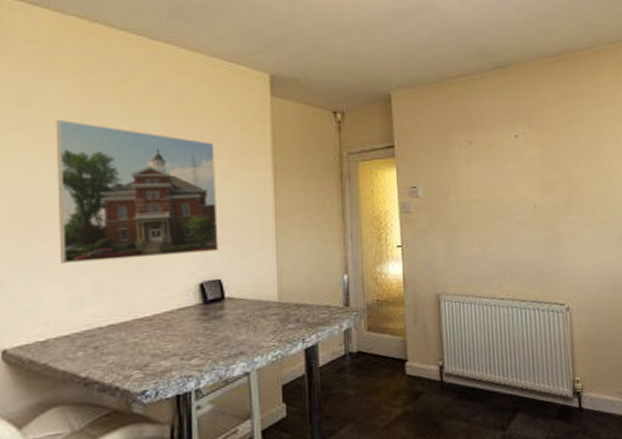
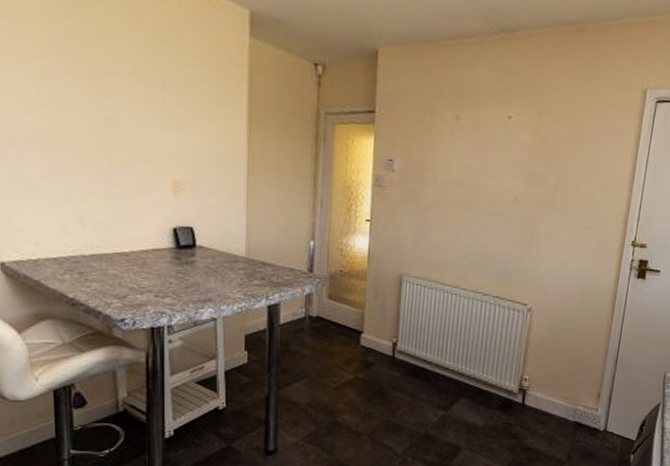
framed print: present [55,119,219,264] -> none [35,37,192,199]

